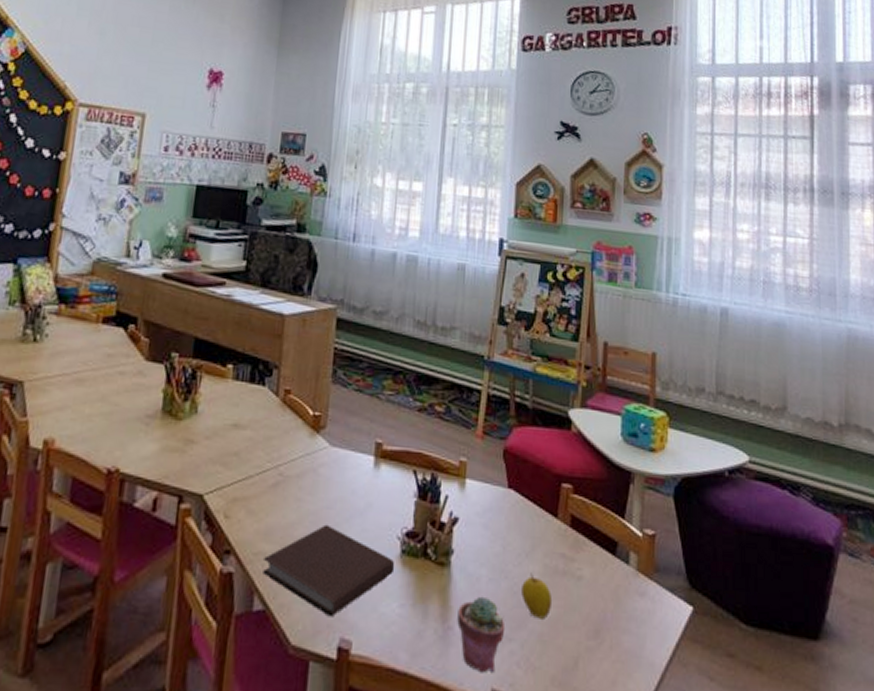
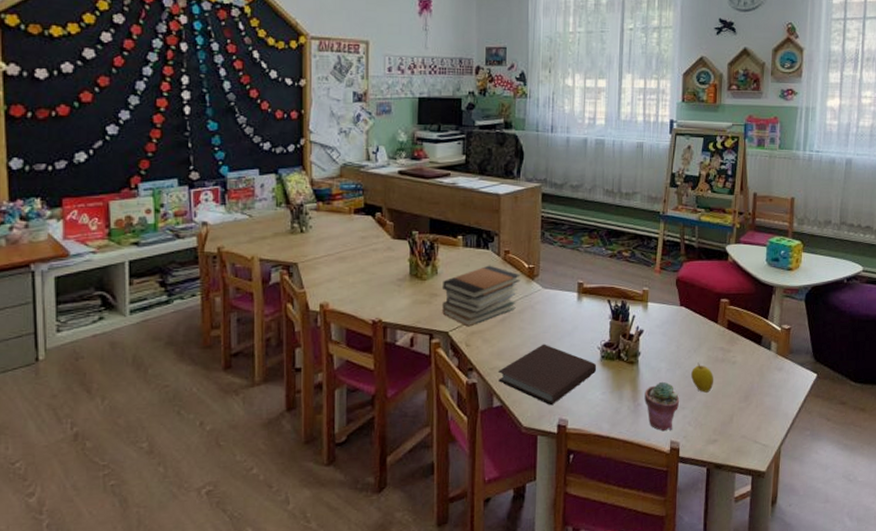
book stack: none [198,407,303,491] -> present [441,265,520,327]

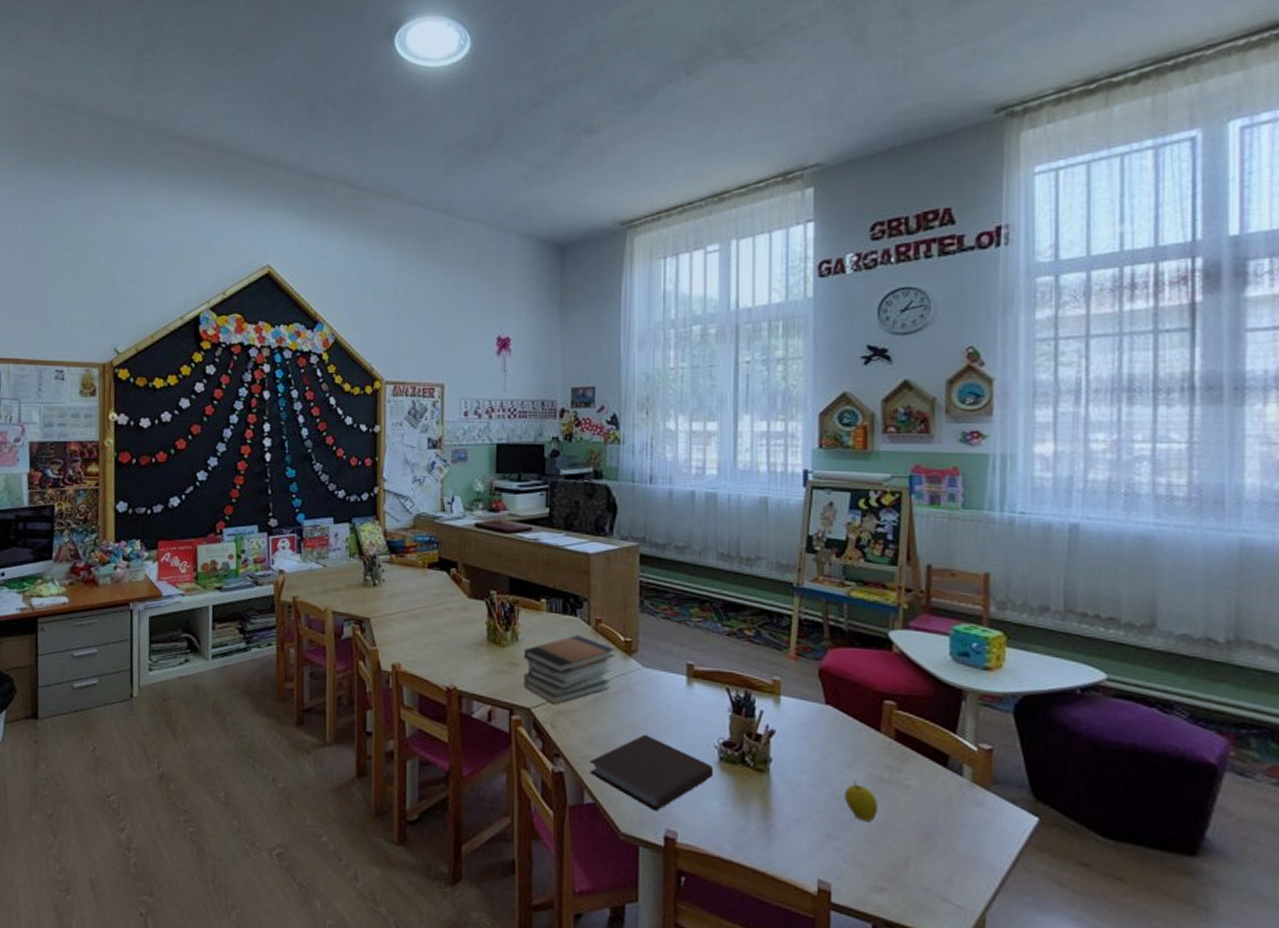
potted succulent: present [644,381,680,432] -> none [779,799,830,866]

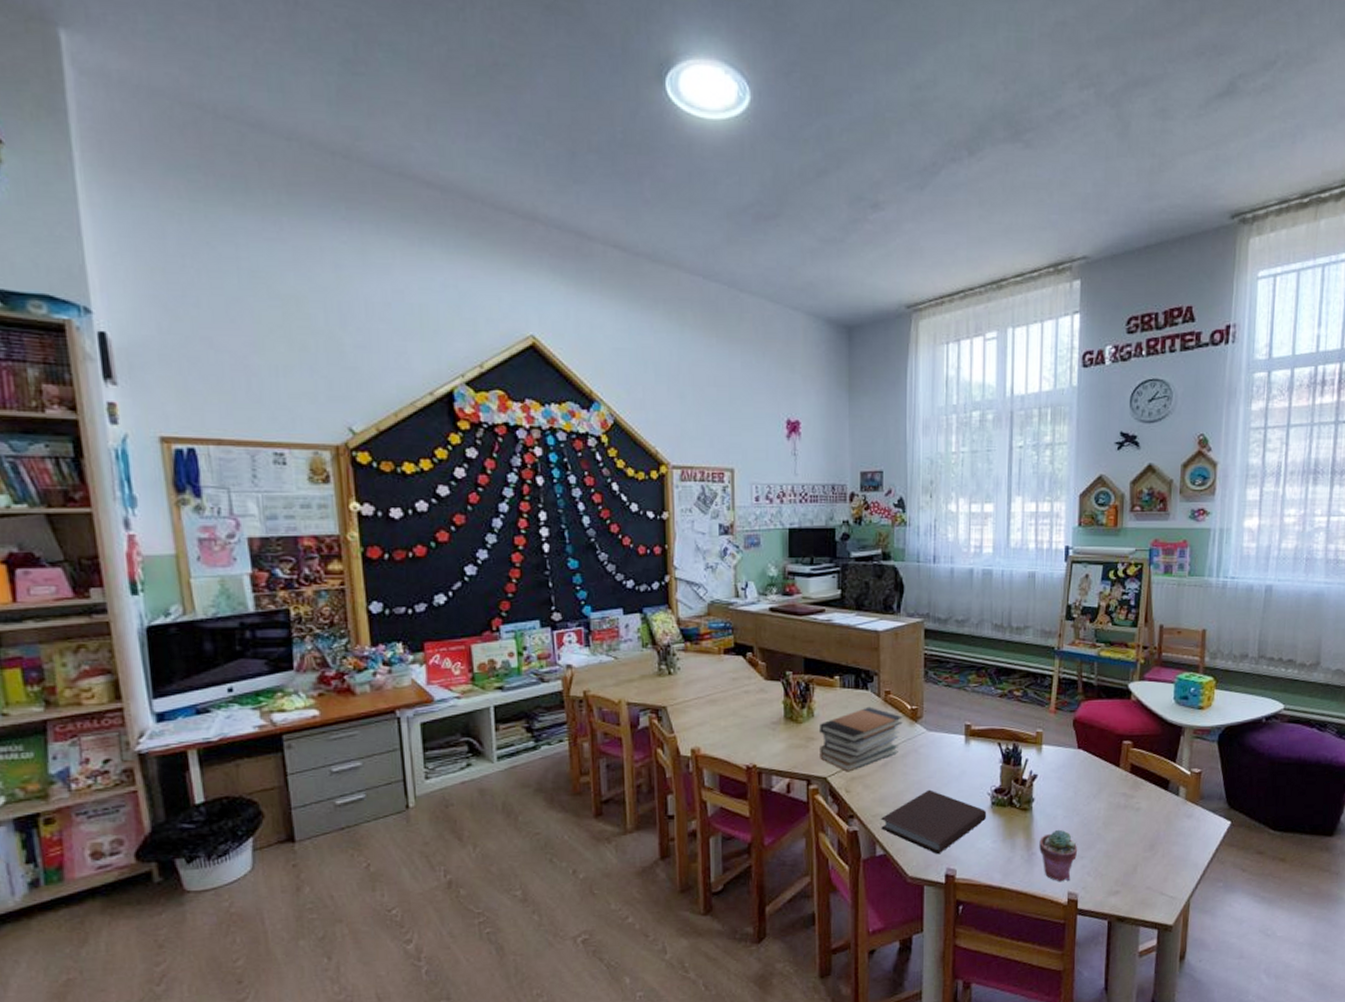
potted succulent: none [779,799,830,866] -> present [1039,829,1078,882]
apple: present [845,780,879,822] -> none [1090,809,1116,841]

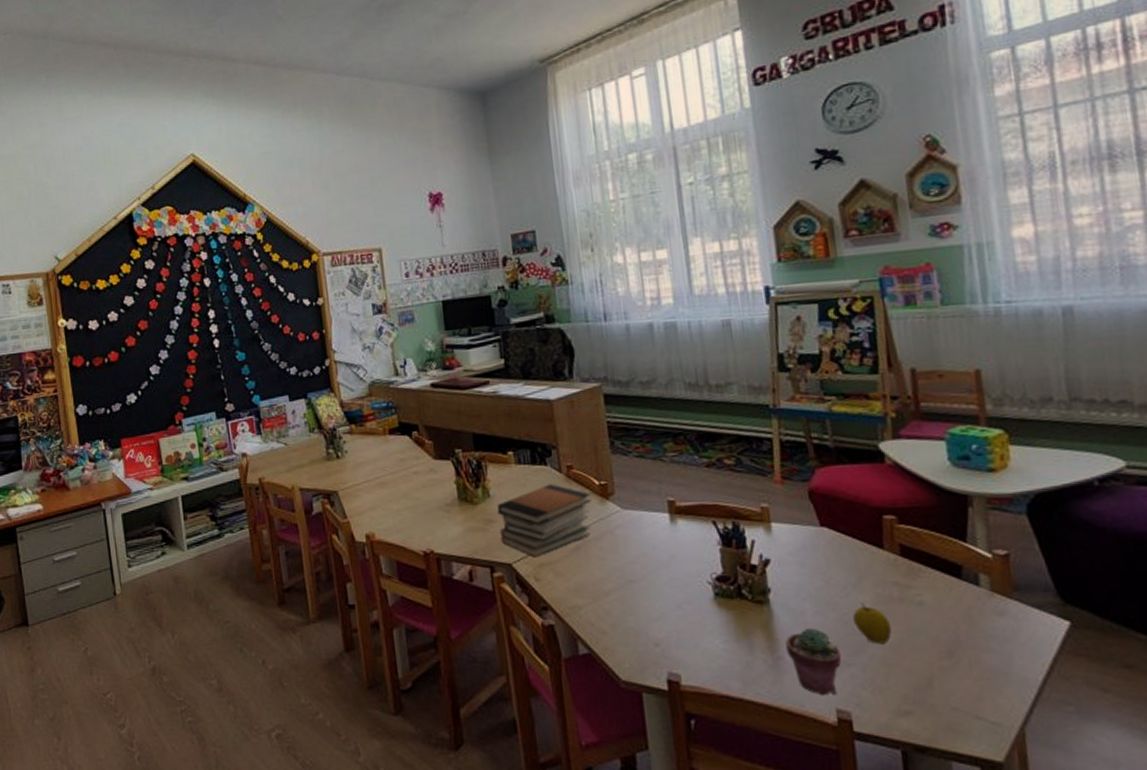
notebook: present [880,789,987,855] -> none [578,577,711,656]
apple: none [1090,809,1116,841] -> present [853,602,893,644]

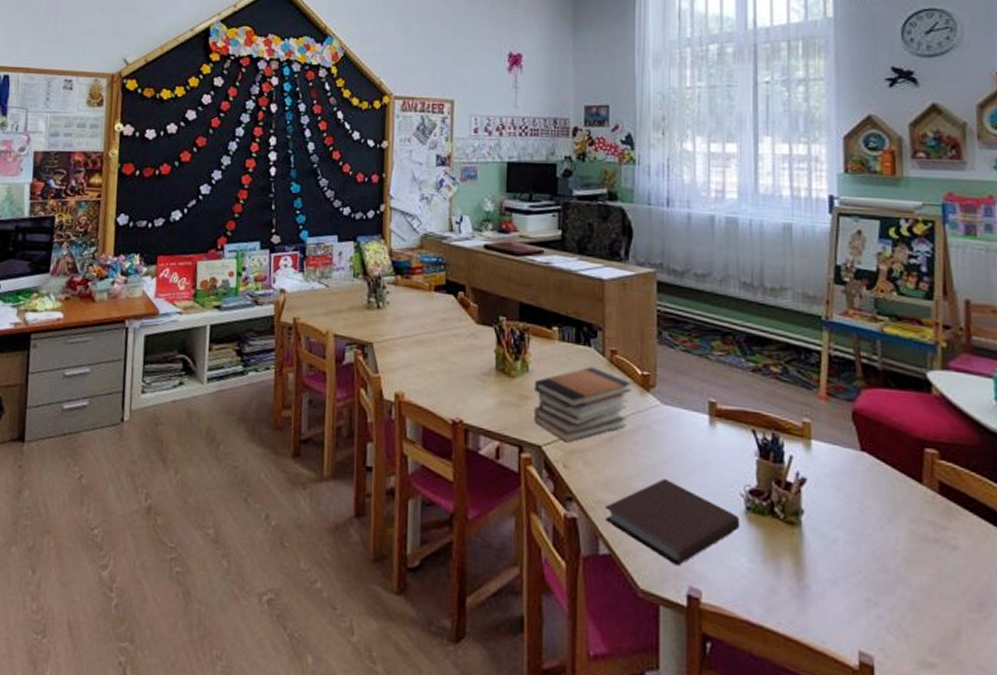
notebook: none [578,577,711,656] -> present [604,478,741,566]
potted succulent: present [785,627,842,696] -> none [814,557,870,635]
apple: present [853,602,893,644] -> none [885,538,924,587]

